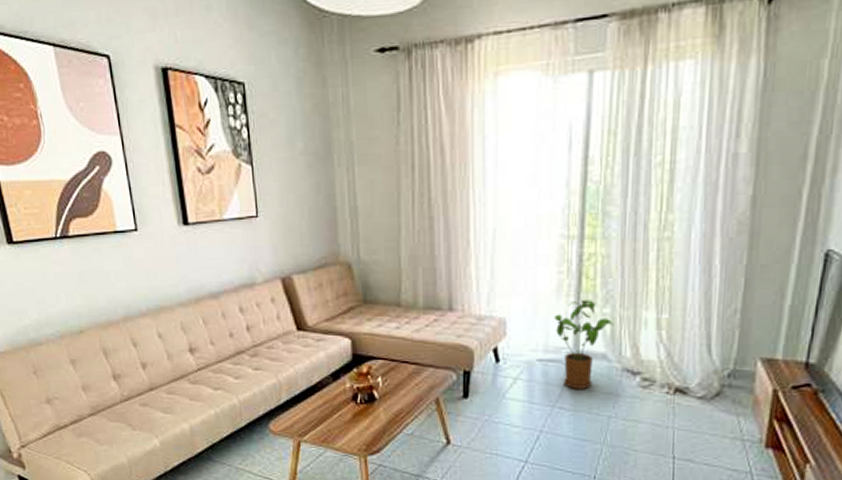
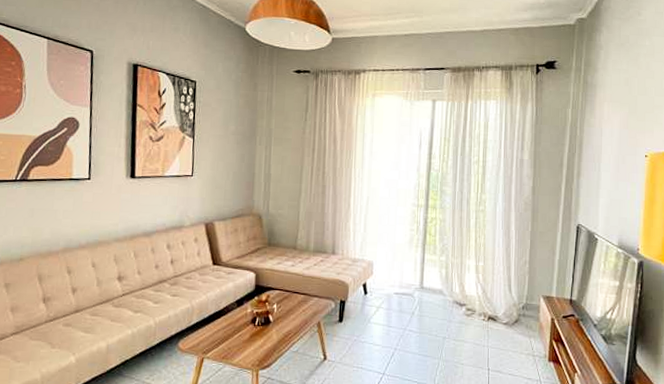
house plant: present [554,300,614,389] -> none [407,250,448,316]

